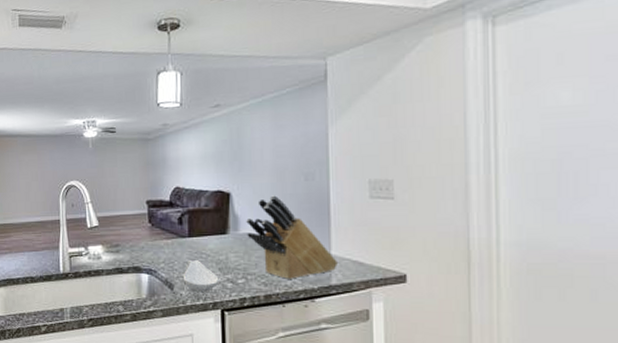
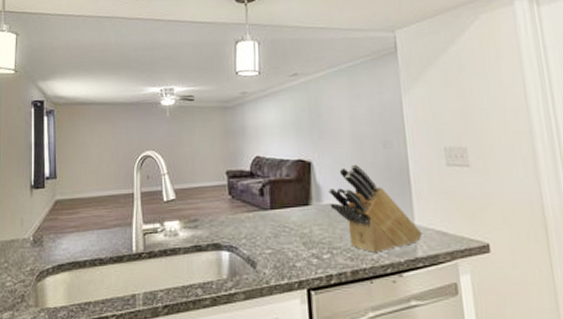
spoon rest: present [183,260,219,292] -> none [265,235,304,269]

